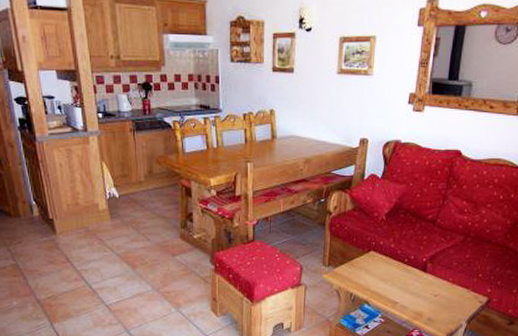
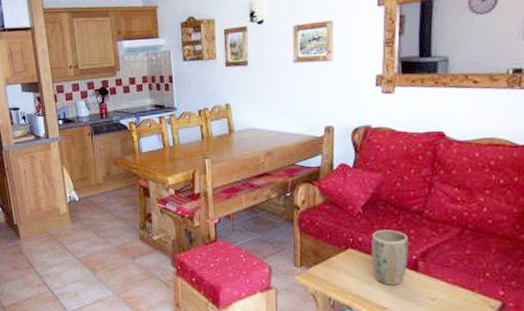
plant pot: none [389,235,421,283] -> present [371,229,409,285]

